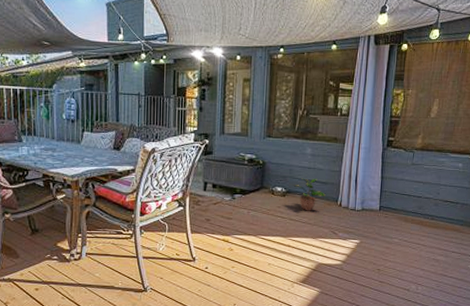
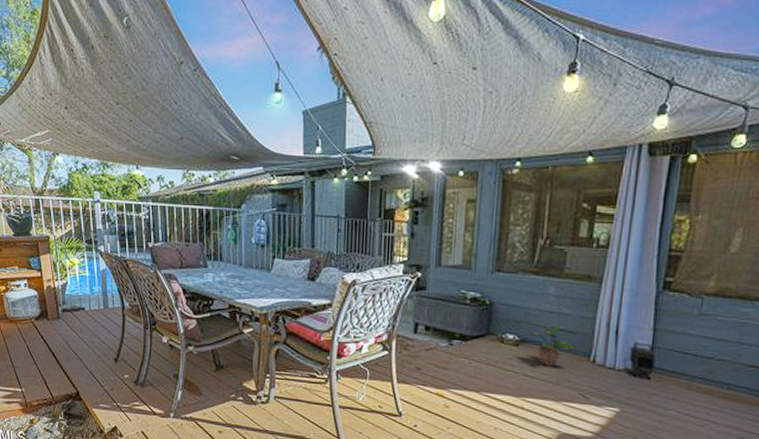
lantern: none [365,188,383,216] -> present [629,342,656,379]

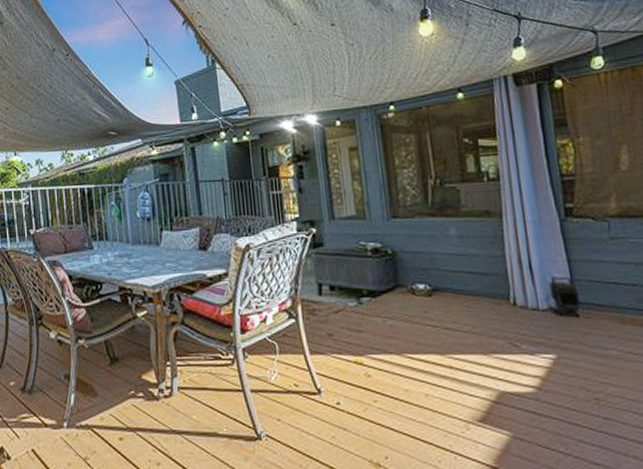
potted plant: present [528,324,575,367] -> none [438,268,491,315]

